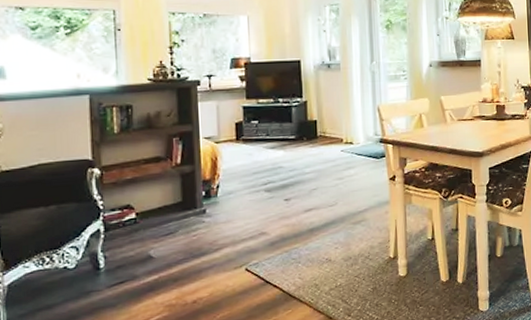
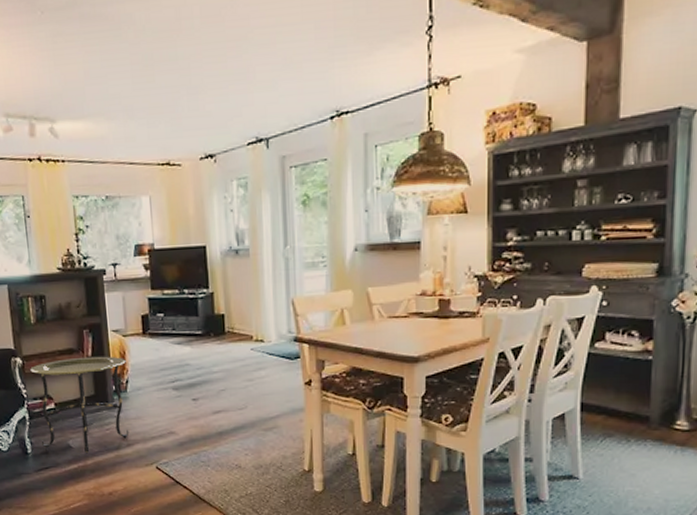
side table: none [109,162,218,263] -> present [30,356,130,454]

